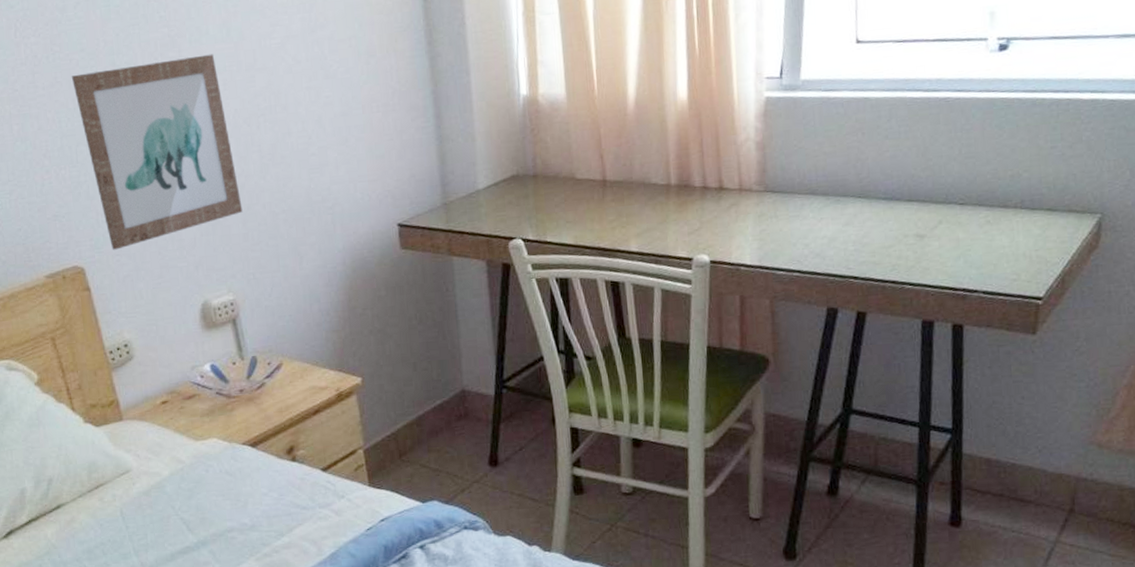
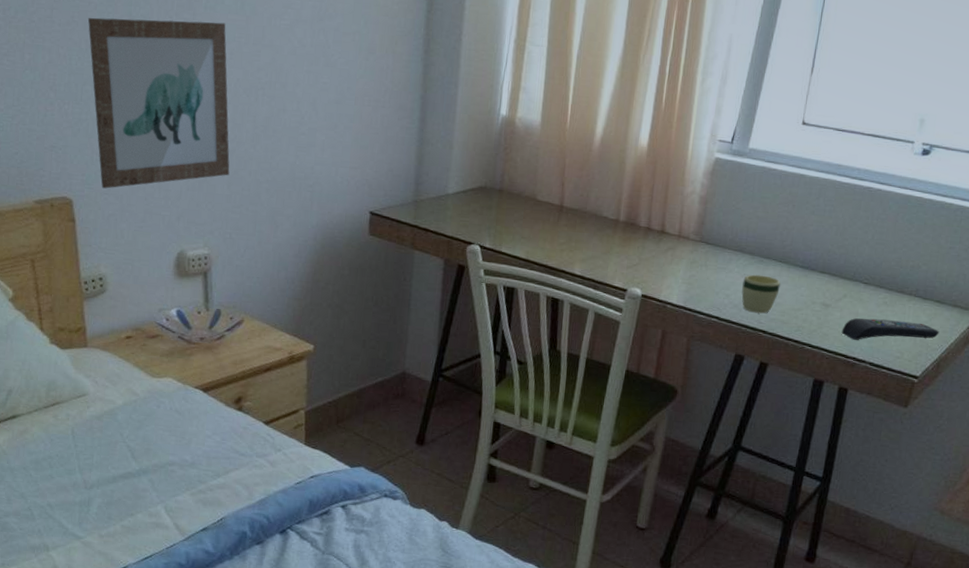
mug: none [821,215,865,259] -> present [741,274,781,314]
remote control: none [943,237,1057,269] -> present [841,318,939,340]

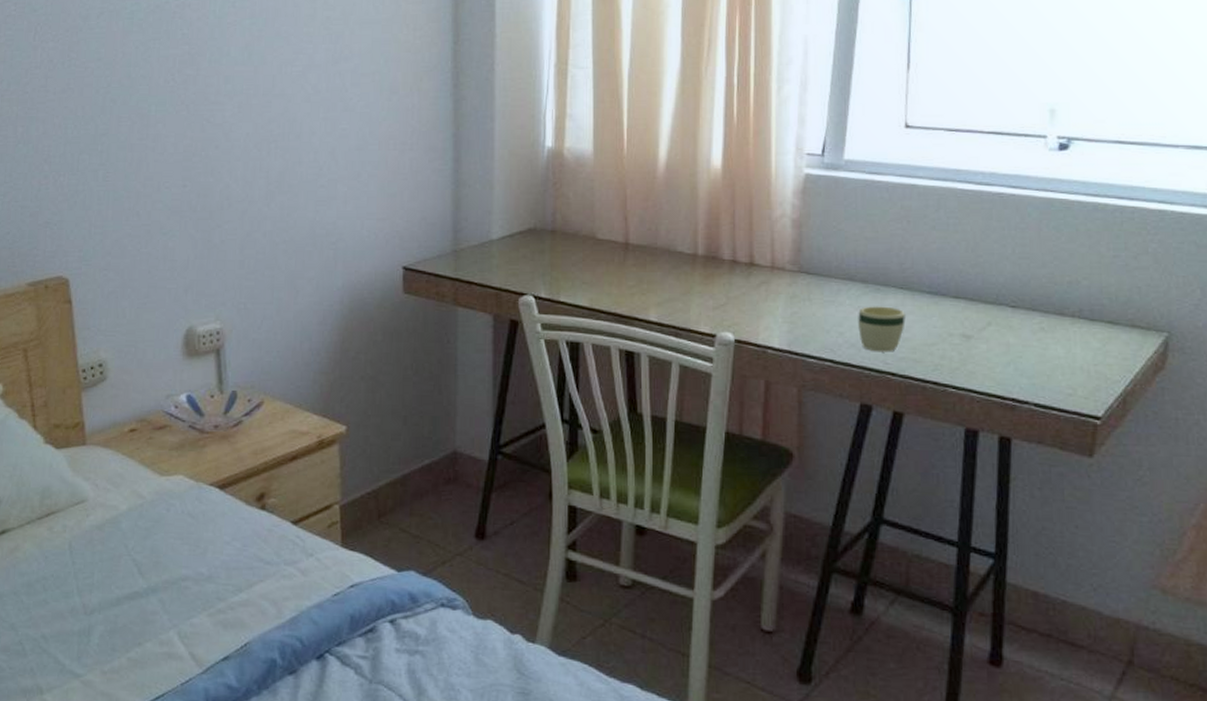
wall art: present [87,17,230,189] -> none [84,75,242,264]
remote control: present [841,318,939,340] -> none [991,349,1119,377]

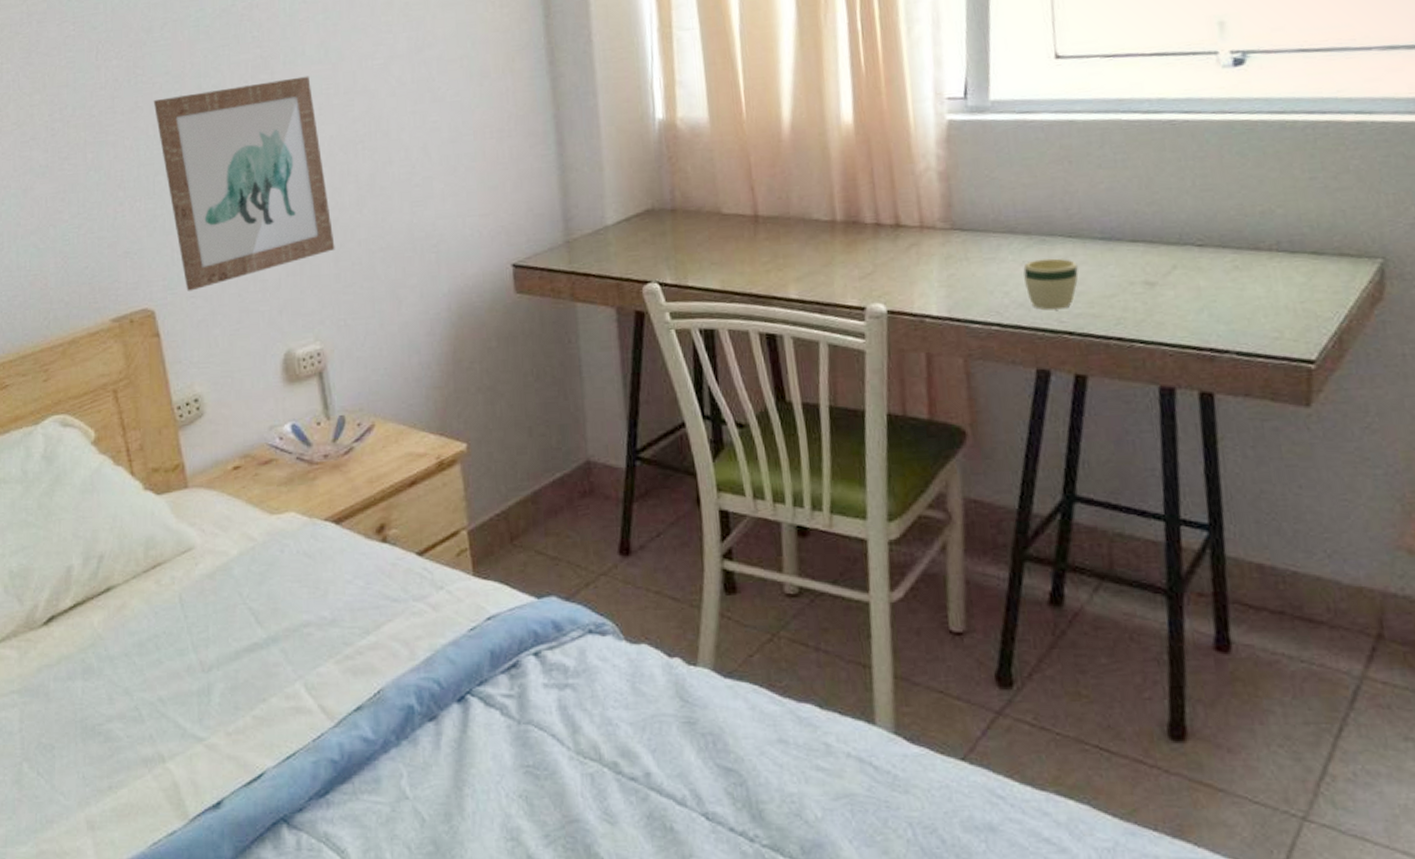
wall art: none [84,75,242,264] -> present [153,76,335,291]

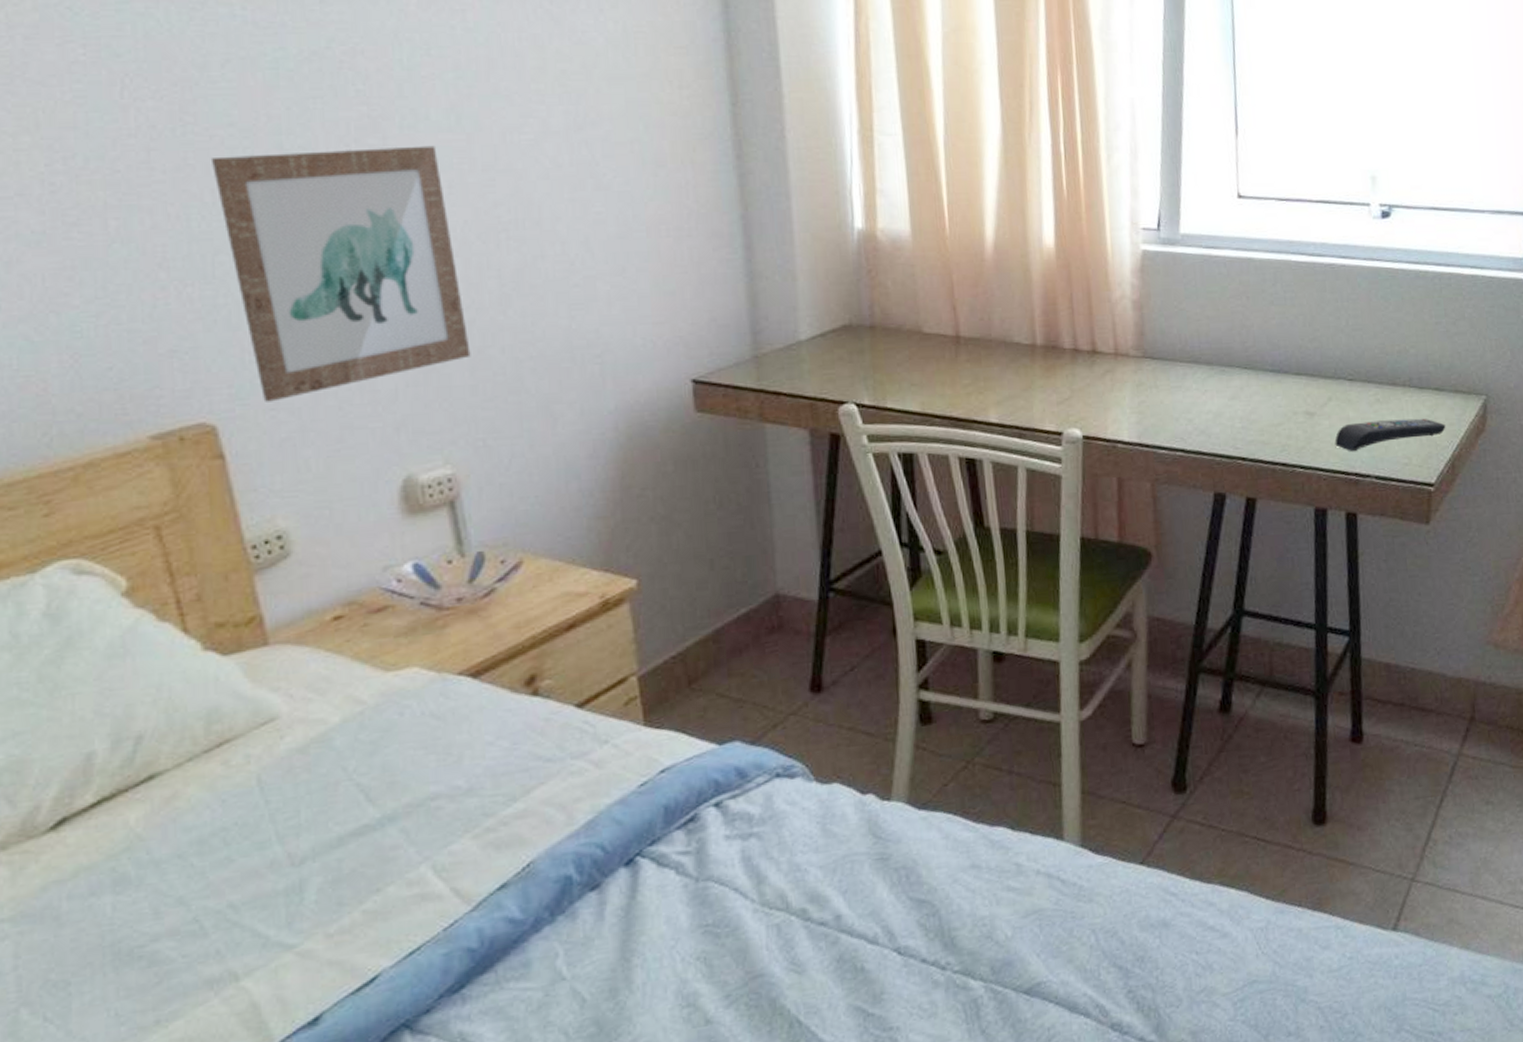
mug: present [1023,258,1079,310] -> none [1205,388,1252,437]
remote control: none [1182,286,1329,324] -> present [1334,418,1446,451]

